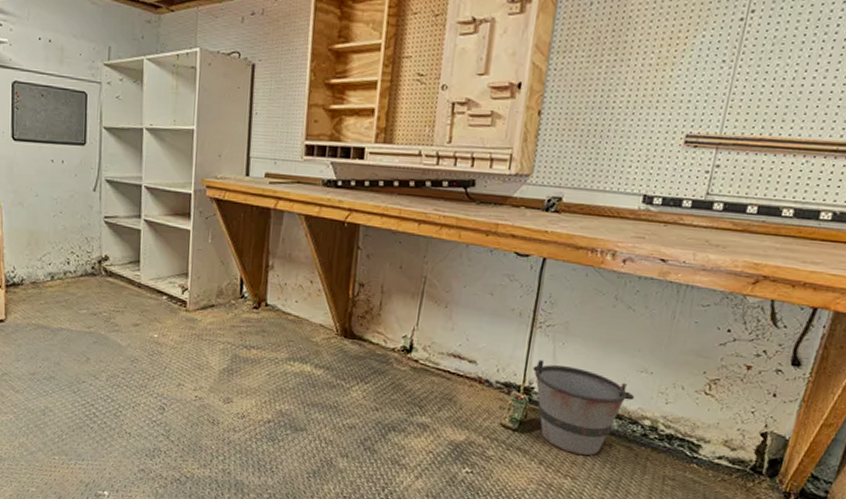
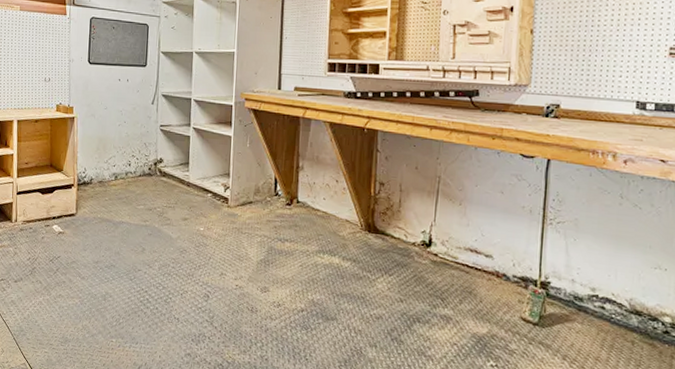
bucket: present [532,359,634,456] -> none [547,255,651,353]

